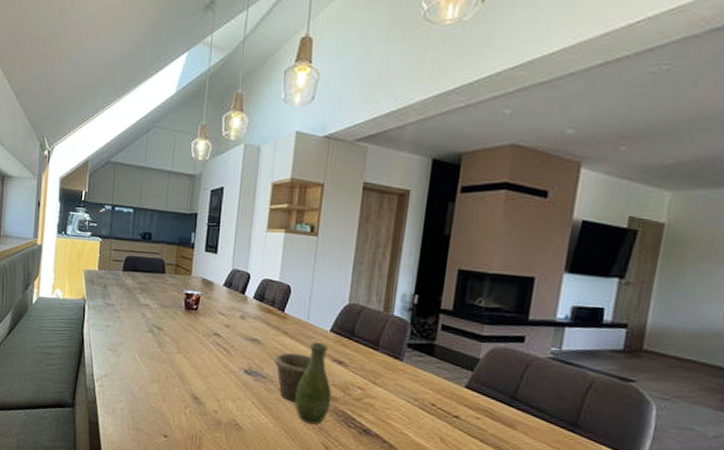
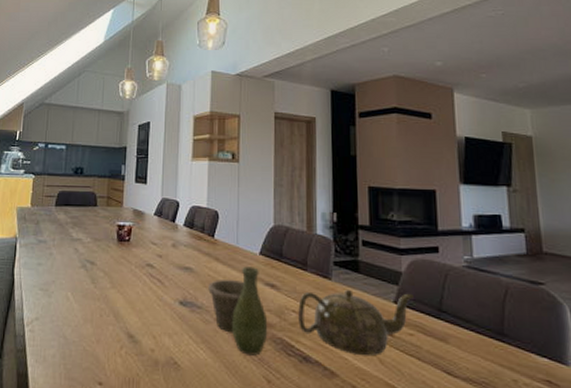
teapot: none [362,370,488,434] -> present [298,289,414,356]

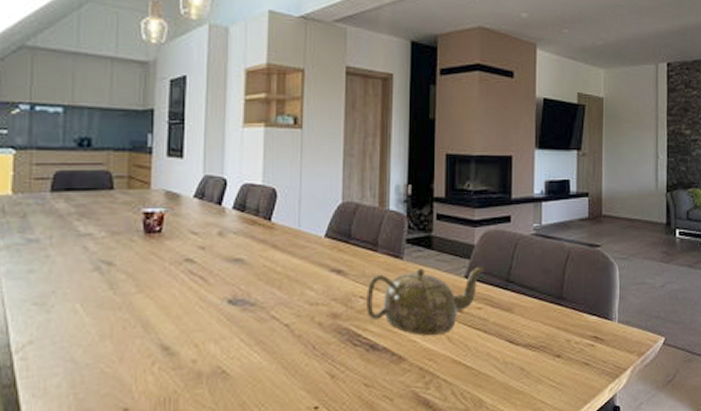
vase: present [208,266,268,356] -> none [264,252,333,352]

